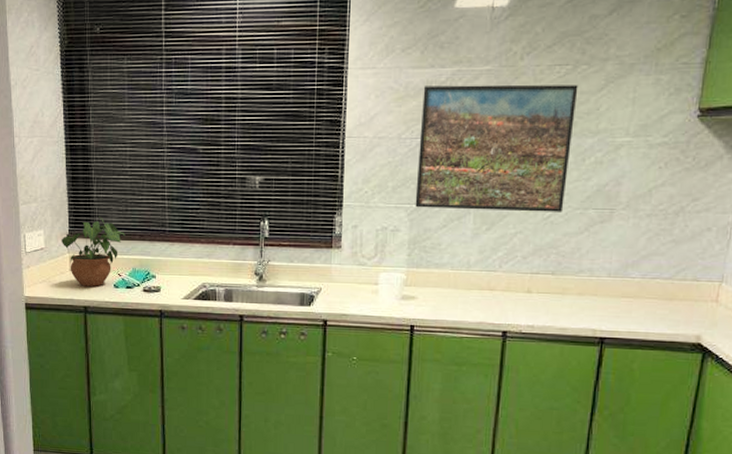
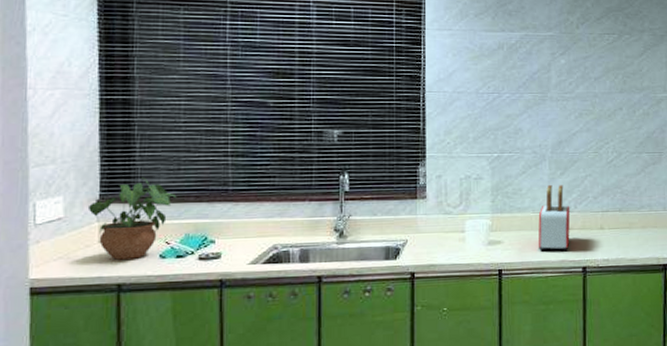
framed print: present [415,84,579,212] -> none [495,47,624,157]
toaster: none [454,240,494,312] -> present [538,184,571,251]

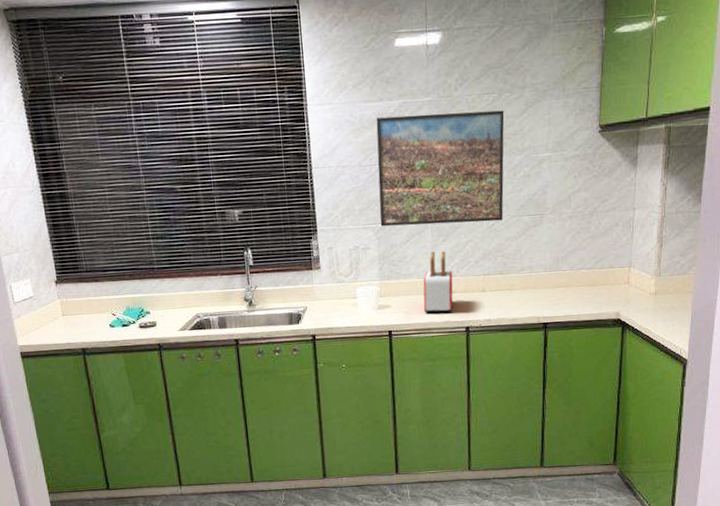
potted plant: present [89,177,177,260] -> none [50,260,115,329]
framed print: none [495,47,624,157] -> present [376,110,505,227]

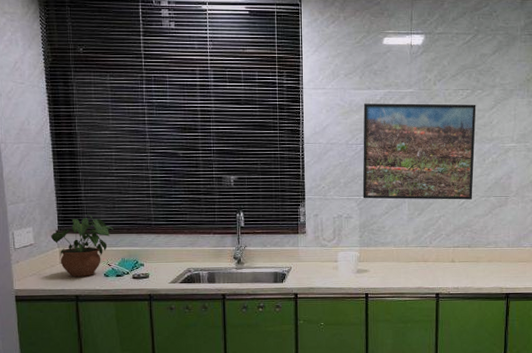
potted plant: none [50,260,115,329] -> present [51,213,114,277]
toaster: present [423,251,453,313] -> none [398,223,426,279]

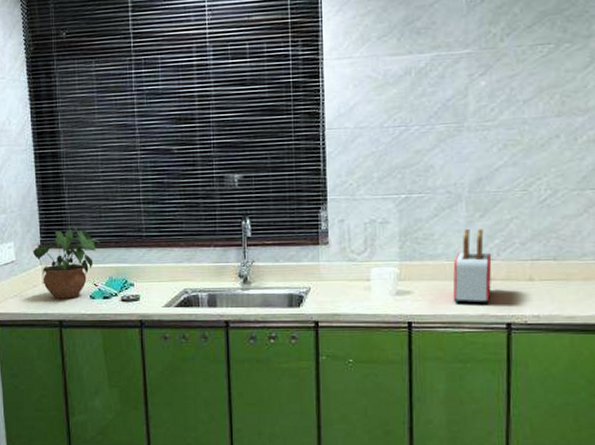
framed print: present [362,103,476,200] -> none [402,63,563,198]
toaster: none [398,223,426,279] -> present [453,228,492,304]

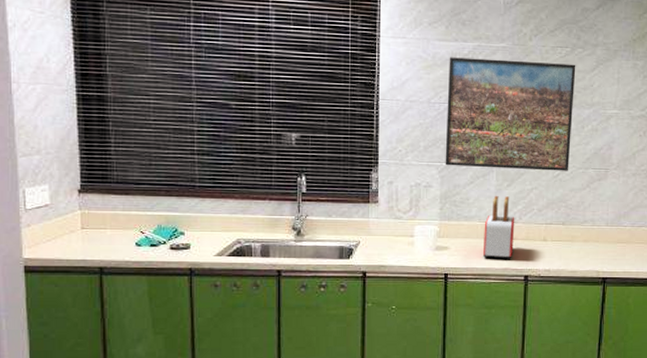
potted plant: present [33,224,100,299] -> none [72,171,149,245]
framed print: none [402,63,563,198] -> present [445,57,576,171]

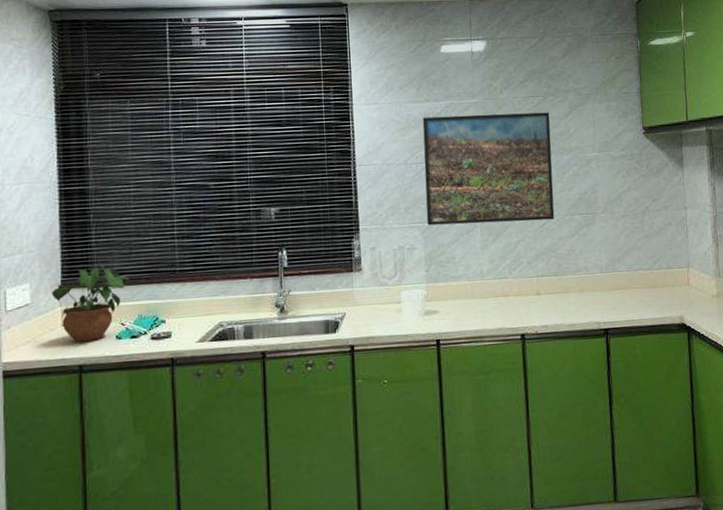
potted plant: none [72,171,149,245] -> present [52,262,130,342]
toaster: present [482,195,515,259] -> none [473,251,506,319]

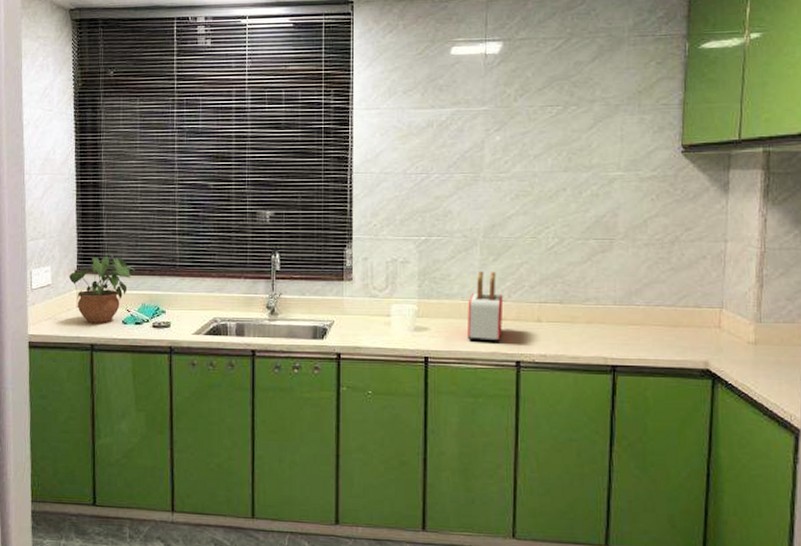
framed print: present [422,112,555,226] -> none [423,123,570,243]
toaster: none [473,251,506,319] -> present [467,270,503,342]

